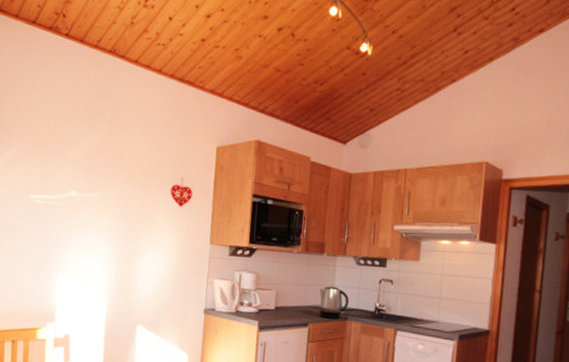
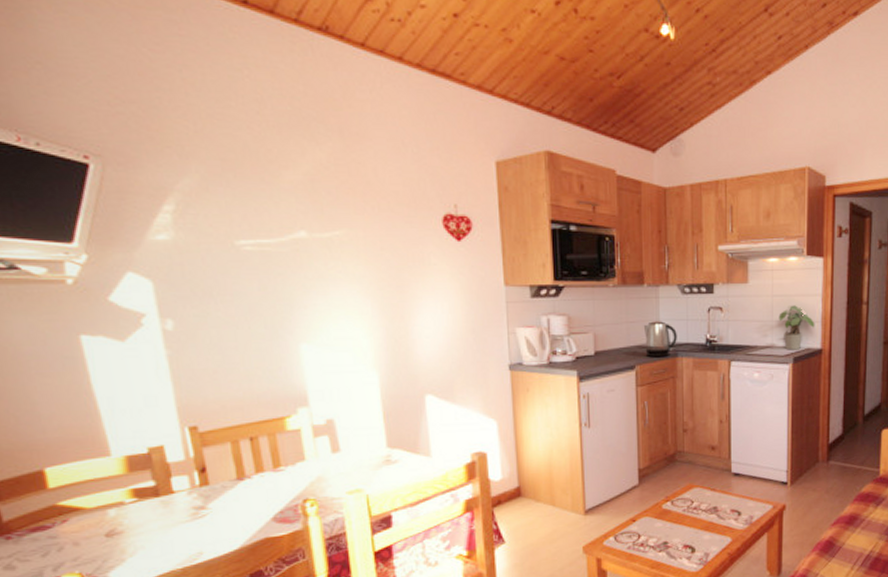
potted plant: none [447,285,484,328] -> present [779,305,815,350]

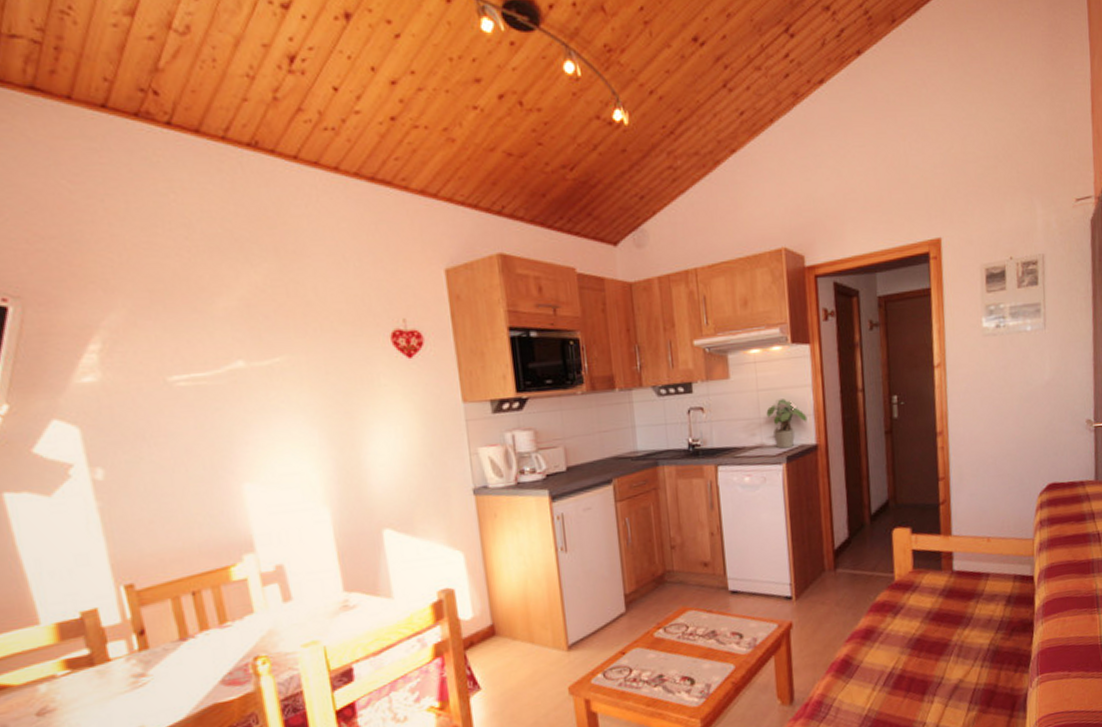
kettle: present [643,321,677,358] -> none [618,427,656,469]

